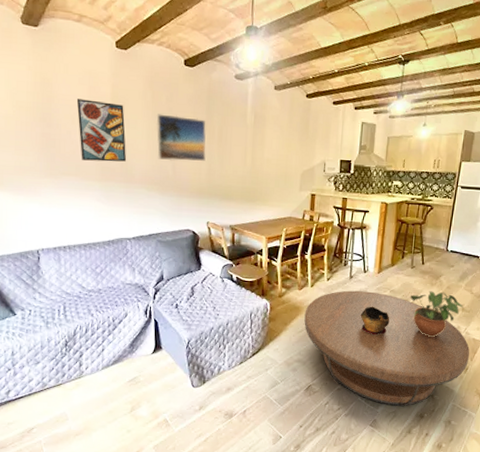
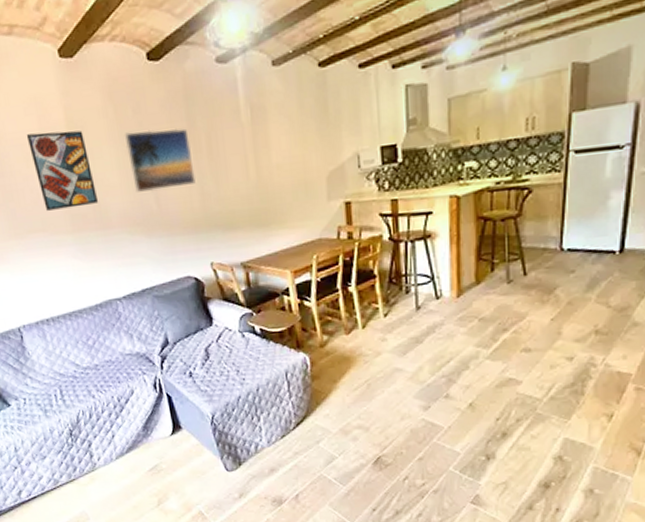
coffee table: present [304,290,470,407] -> none [358,324,615,475]
decorative bowl: present [360,306,390,335] -> none [438,343,483,383]
potted plant: present [410,291,464,337] -> none [511,310,597,376]

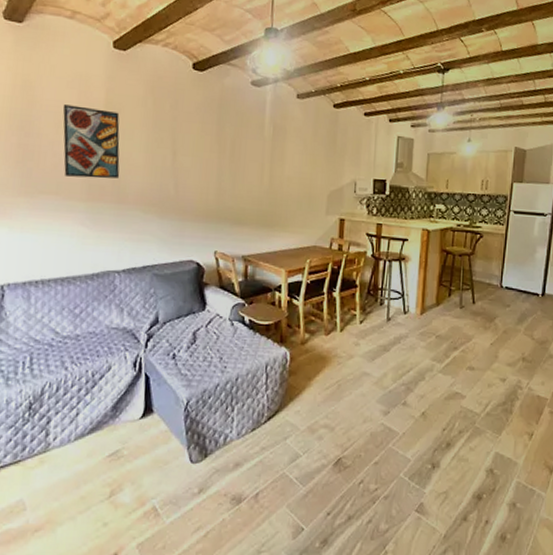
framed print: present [124,128,196,192] -> none [156,123,217,179]

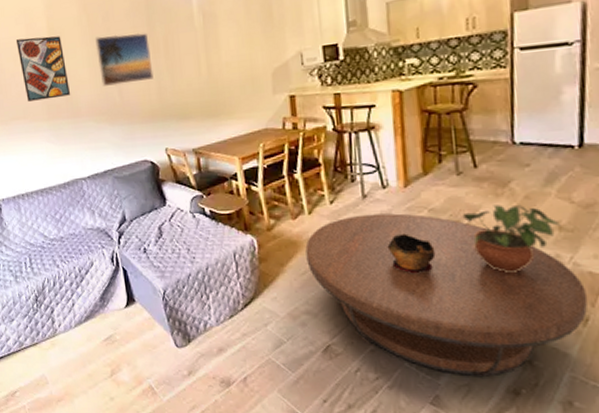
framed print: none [156,123,217,179] -> present [94,32,154,86]
coffee table: none [332,336,535,485] -> present [305,213,588,378]
decorative bowl: none [400,355,437,393] -> present [387,233,436,274]
potted plant: none [460,336,524,394] -> present [463,204,561,272]

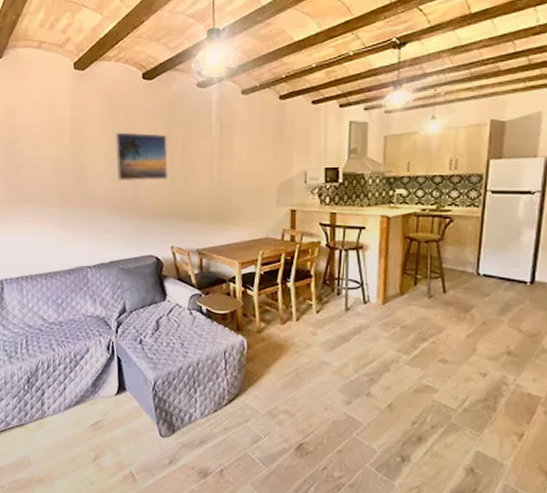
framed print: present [15,36,71,102] -> none [37,124,86,186]
coffee table: present [305,213,588,378] -> none [290,325,525,481]
decorative bowl: present [387,233,436,274] -> none [362,346,403,384]
potted plant: present [463,204,561,272] -> none [430,327,509,389]

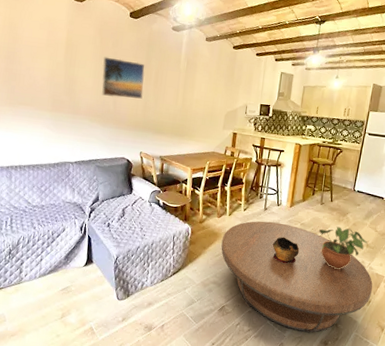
coffee table: none [290,325,525,481] -> present [221,221,373,333]
decorative bowl: none [362,346,403,384] -> present [272,236,300,264]
potted plant: none [430,327,509,389] -> present [319,226,368,269]

